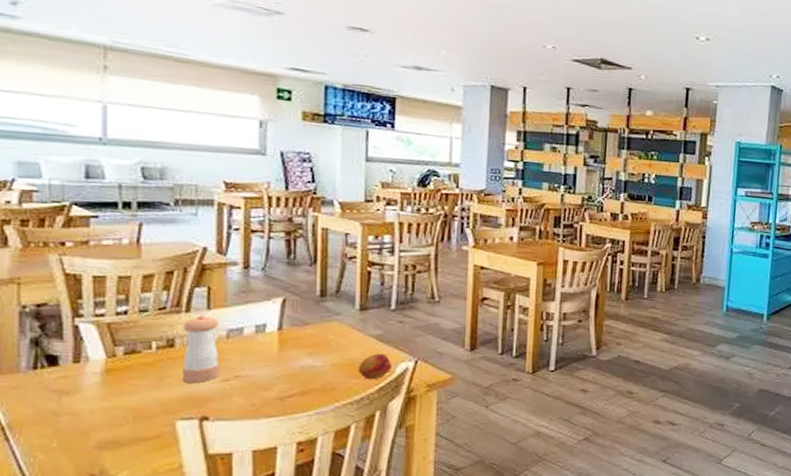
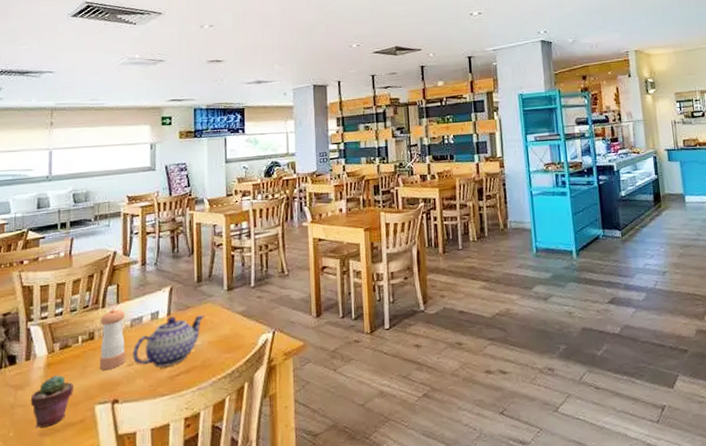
potted succulent: none [81,383,145,440] -> present [30,375,73,428]
teapot: none [228,332,328,386] -> present [132,315,205,367]
fruit: present [358,353,393,380] -> none [229,327,256,354]

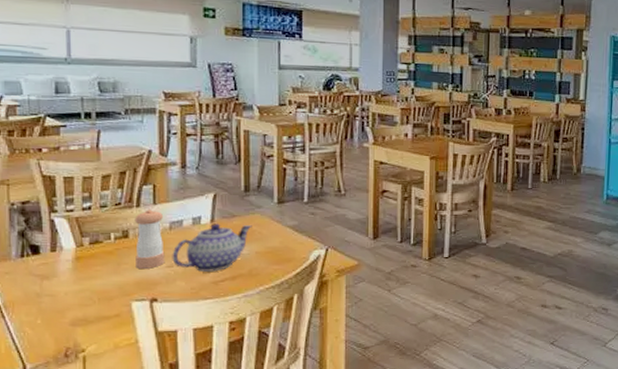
potted succulent: present [30,375,73,428] -> none [58,269,107,318]

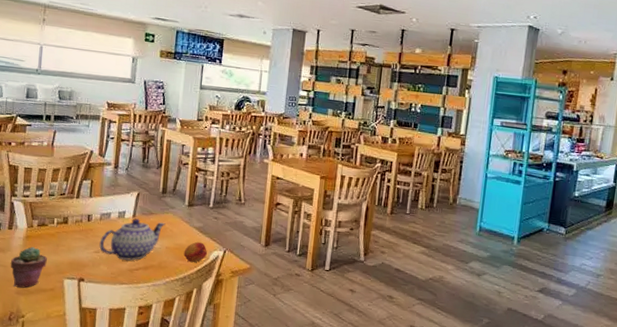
potted succulent: none [58,269,107,318] -> present [10,247,47,288]
pepper shaker: present [134,210,165,269] -> none [70,201,96,252]
fruit: none [278,242,307,266] -> present [183,241,208,263]

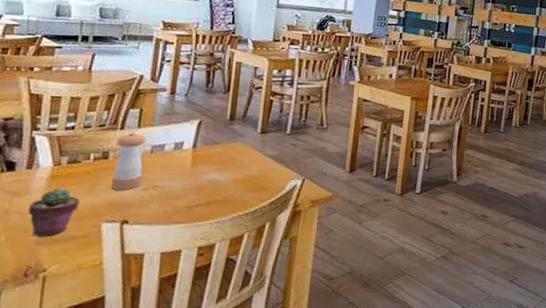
pepper shaker: none [70,201,96,252] -> present [111,132,146,191]
teapot: present [99,218,166,261] -> none [149,149,233,197]
fruit: present [183,241,208,263] -> none [254,171,284,195]

